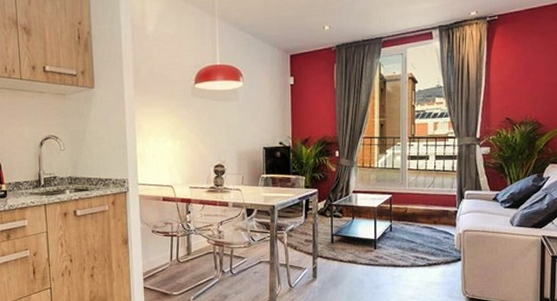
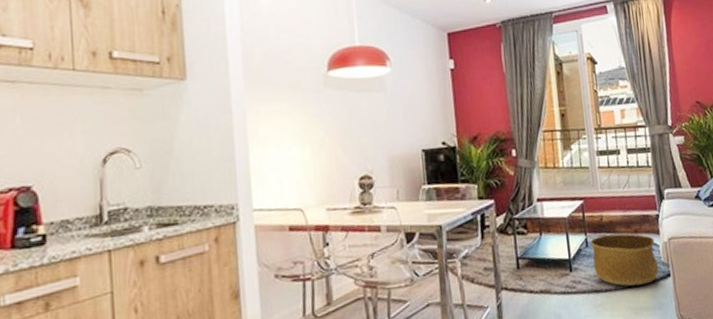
basket: none [394,223,452,265] -> present [590,233,659,286]

